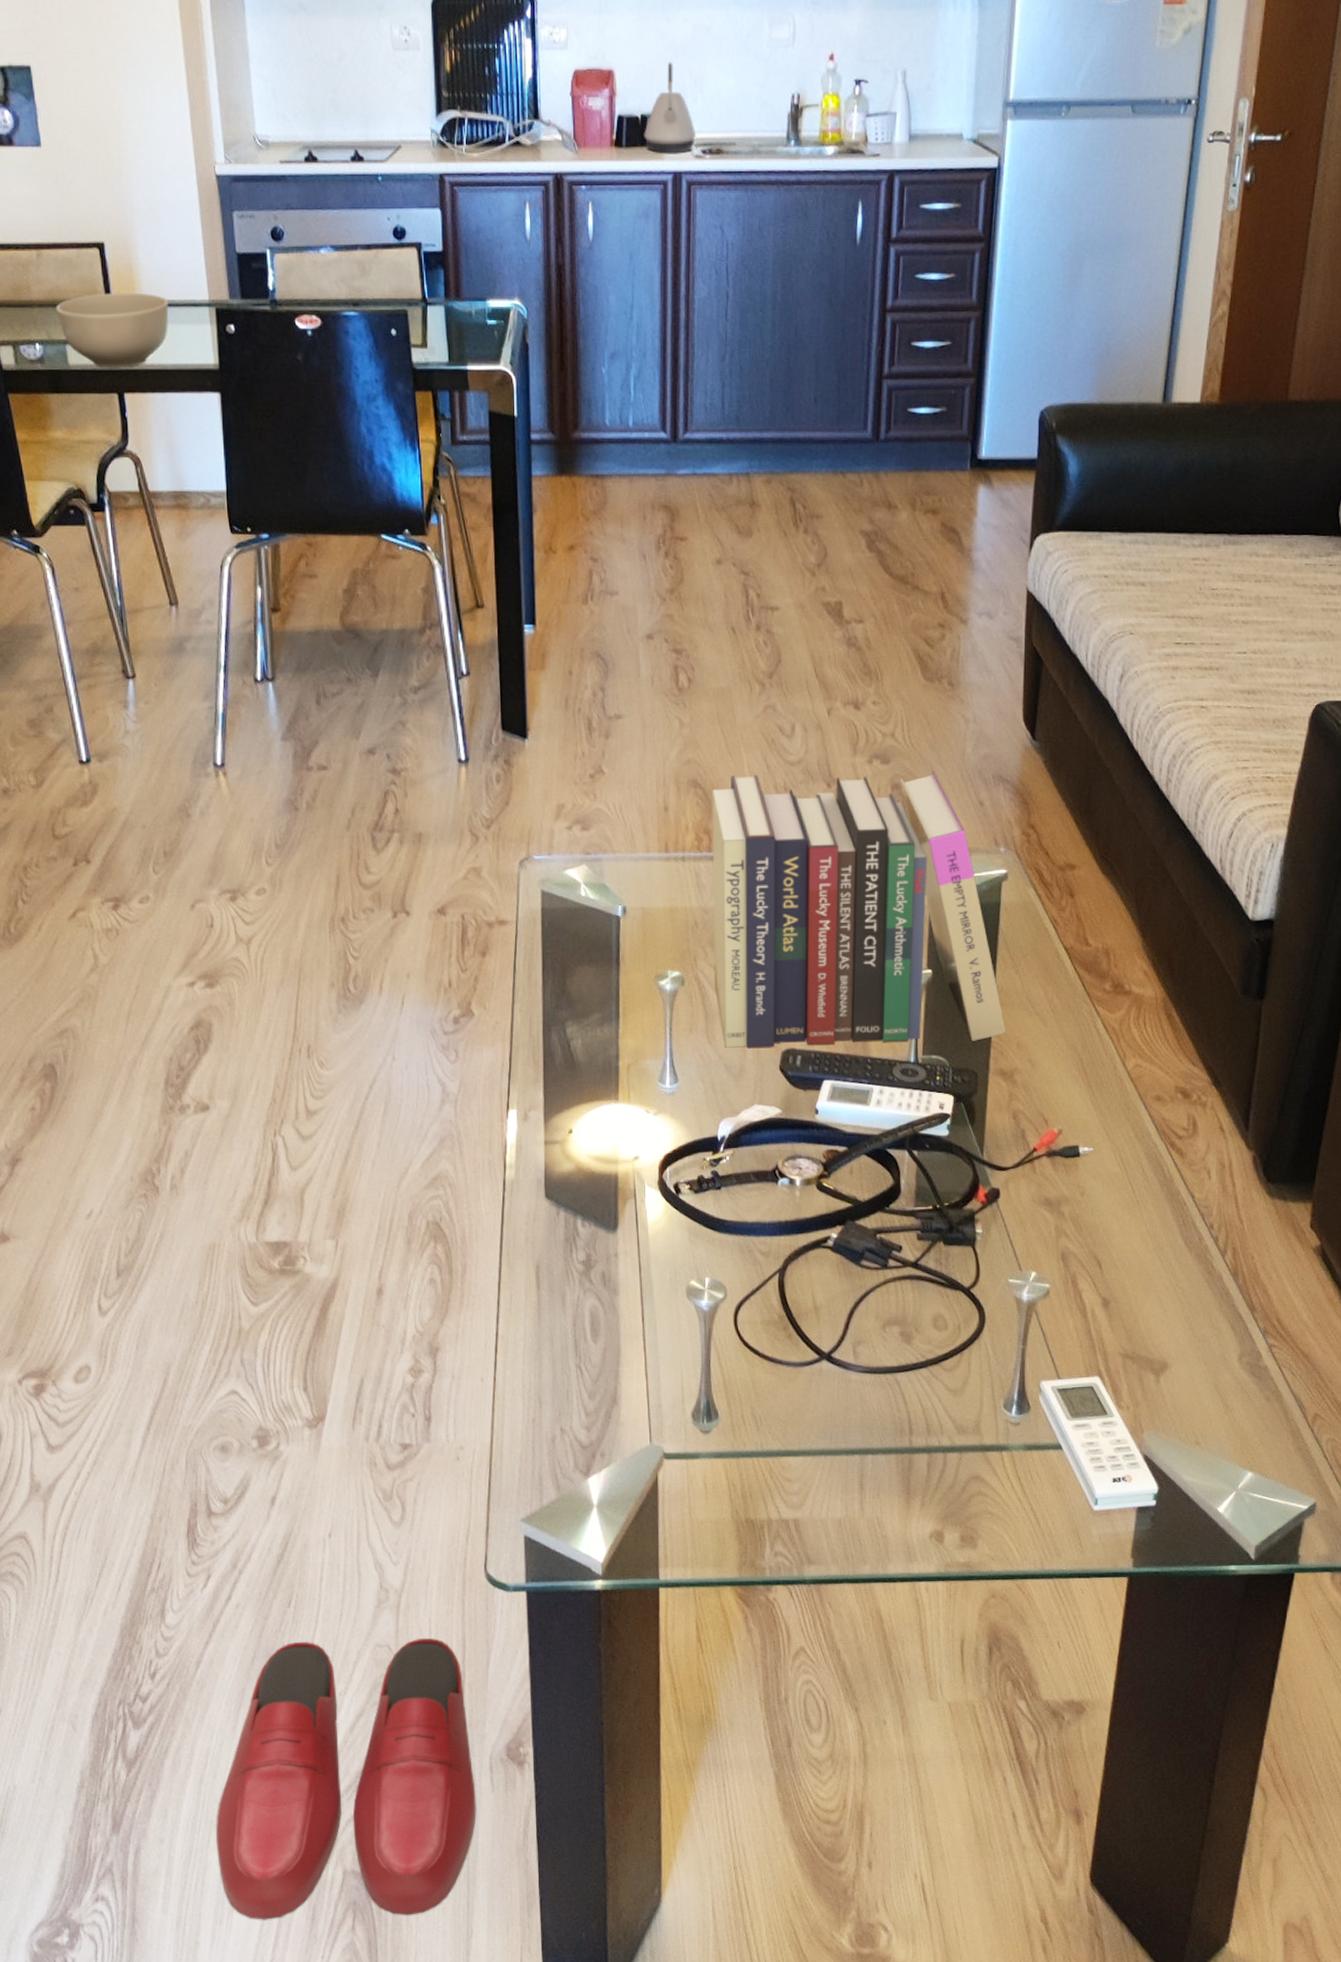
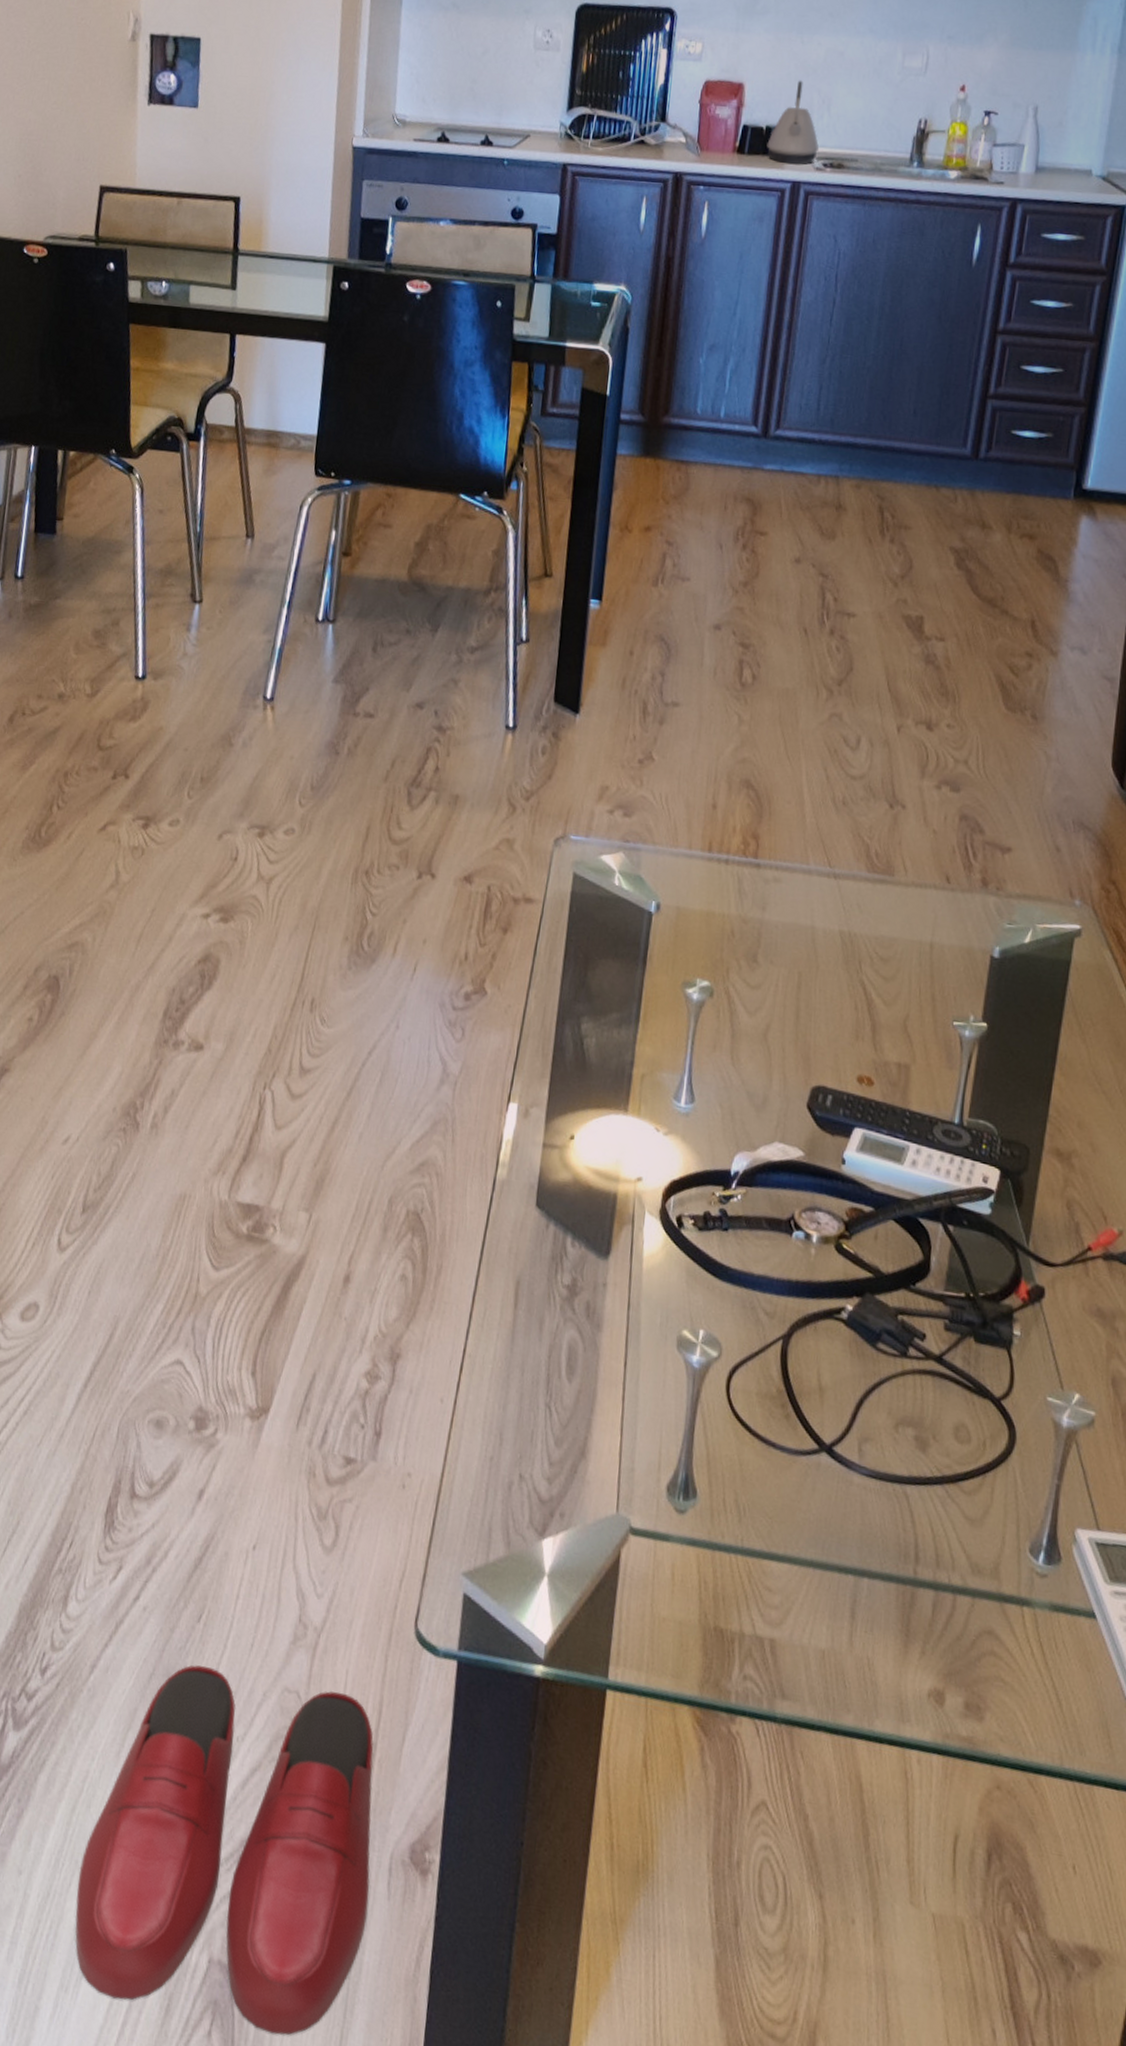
bowl: present [55,292,169,368] -> none [186,242,291,311]
books: present [712,771,1006,1049] -> none [745,781,1067,1112]

